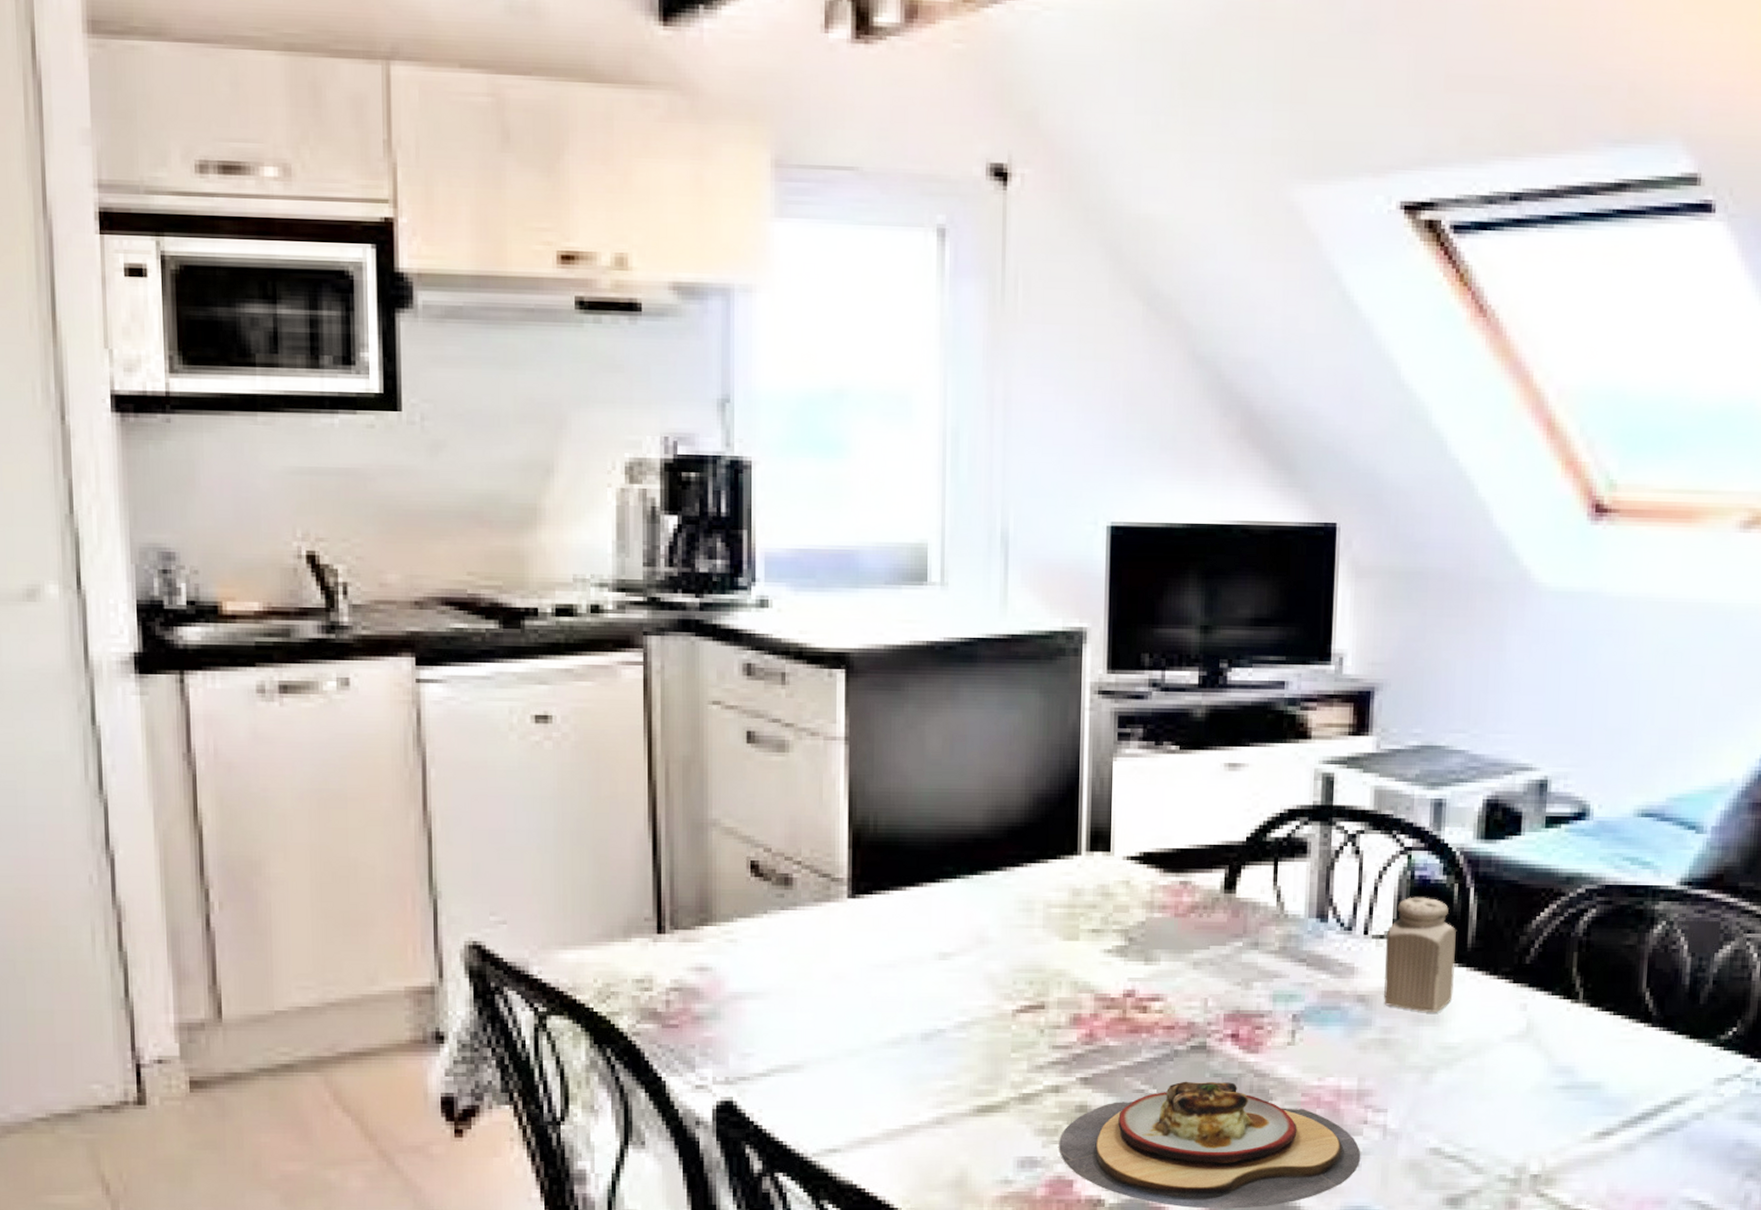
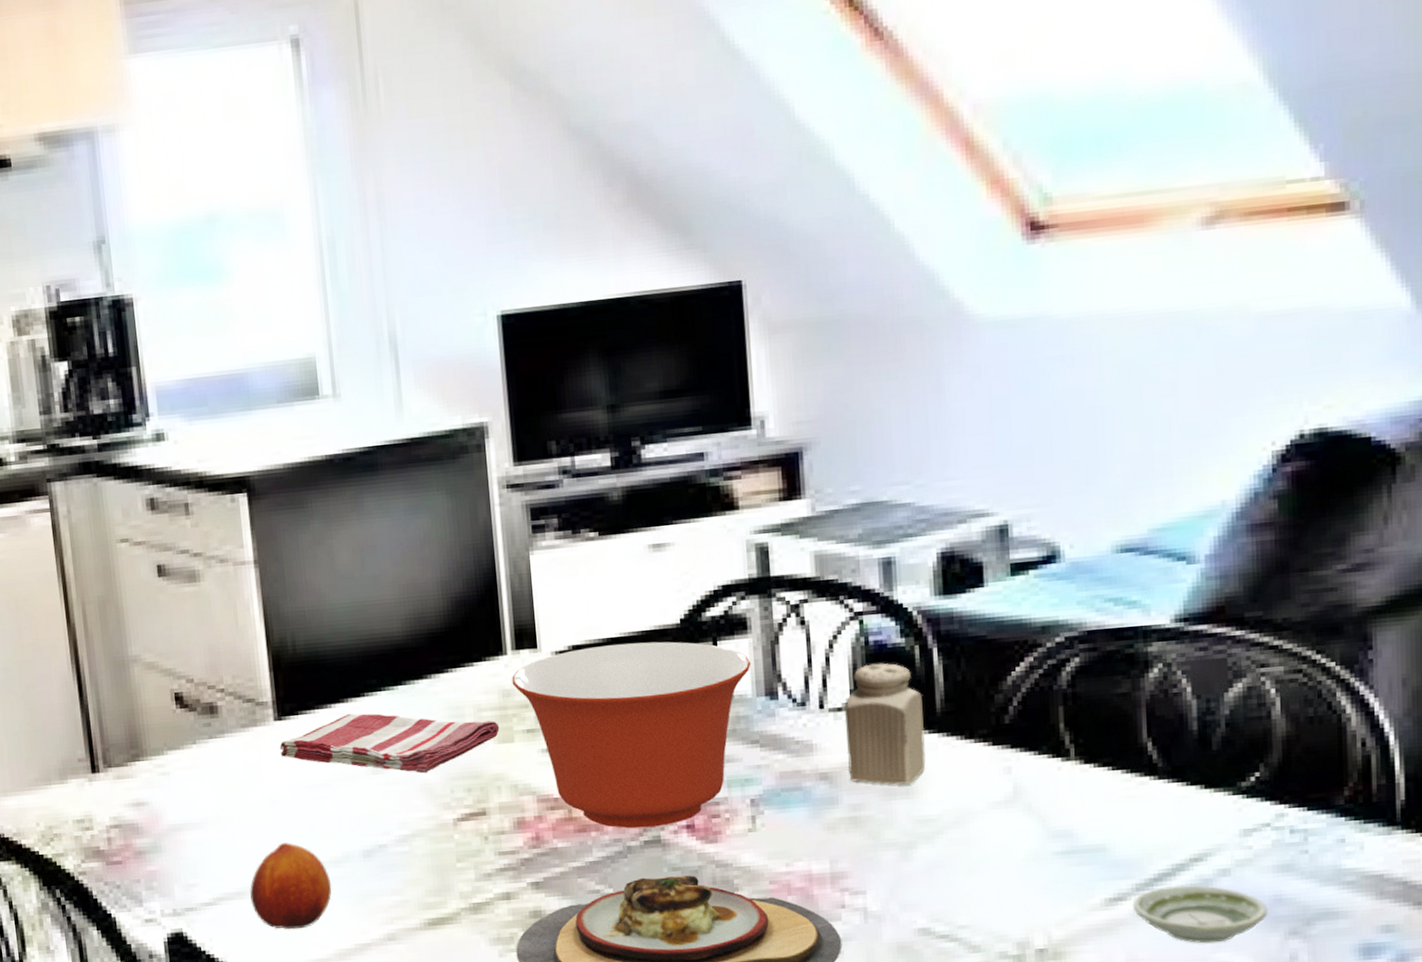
fruit: none [805,1020,887,1107] -> present [250,843,332,930]
dish towel: none [850,897,1067,963] -> present [279,713,500,774]
mixing bowl: none [1083,856,1307,1033] -> present [511,641,751,829]
saucer: none [1617,1124,1731,1180] -> present [1132,884,1268,944]

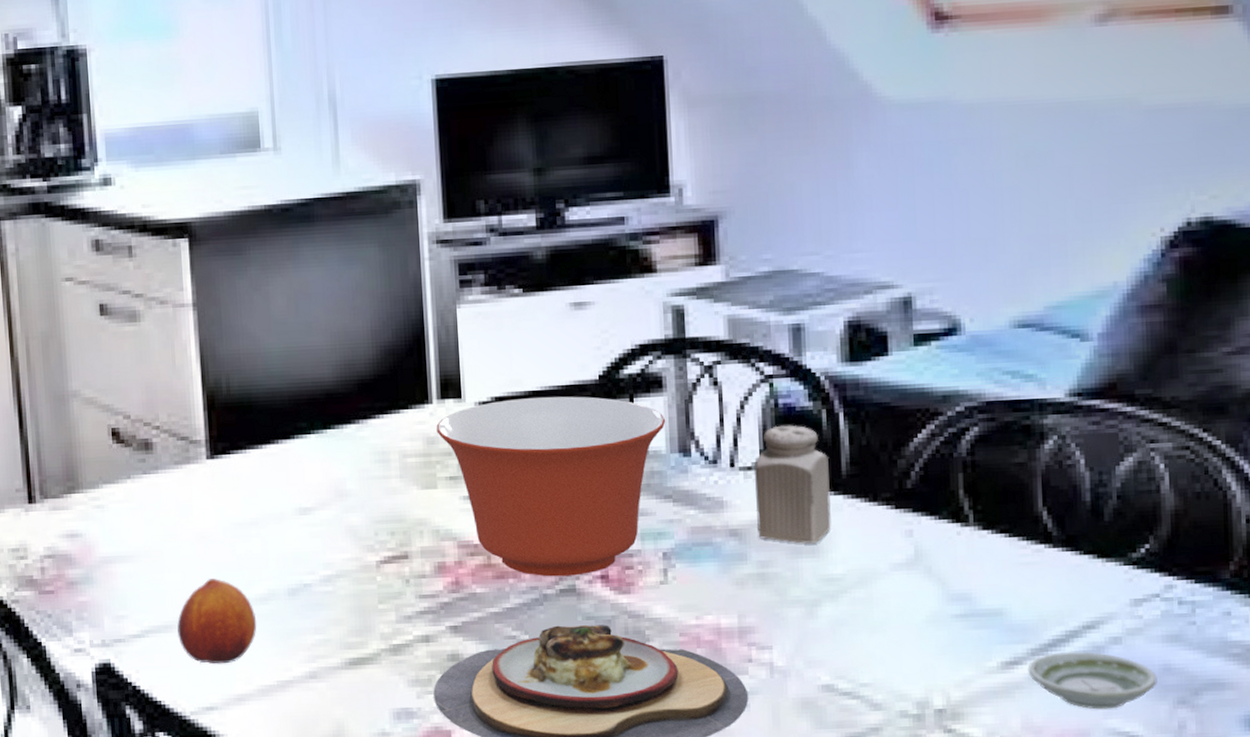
dish towel: present [279,713,500,774] -> none [211,454,424,516]

